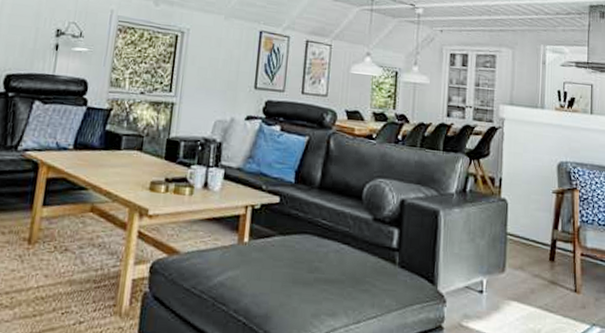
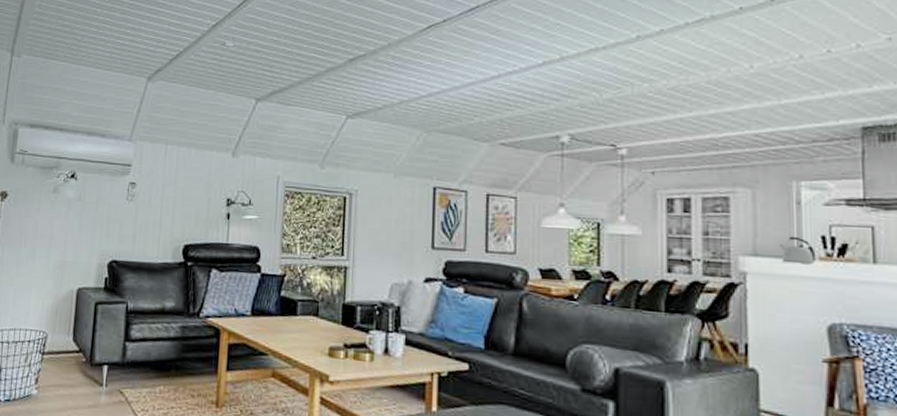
kettle: none [529,90,553,114] -> present [779,236,816,265]

